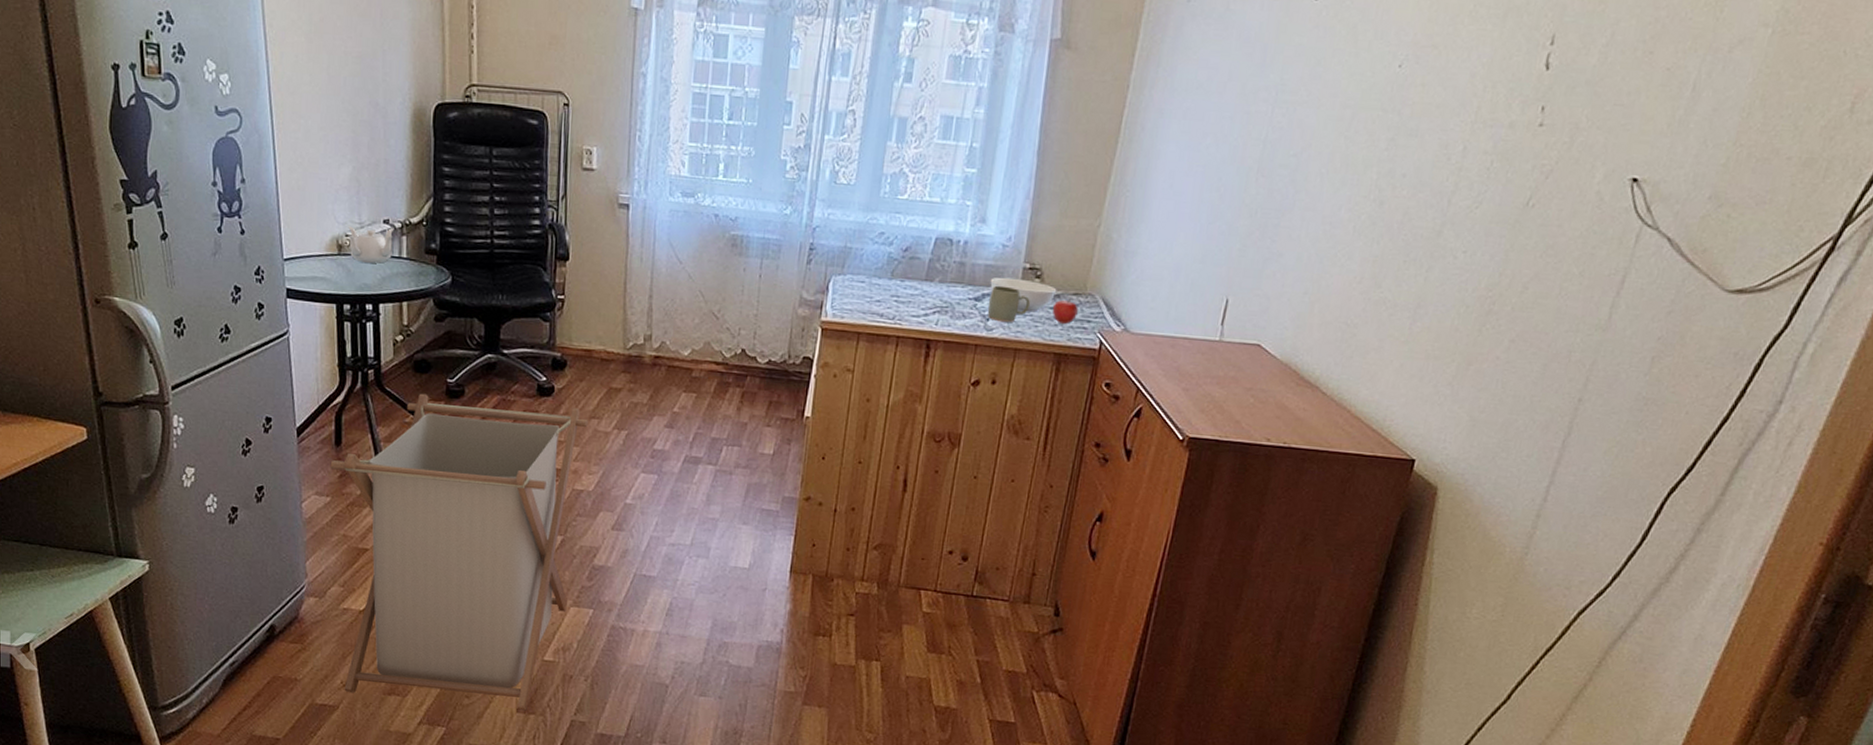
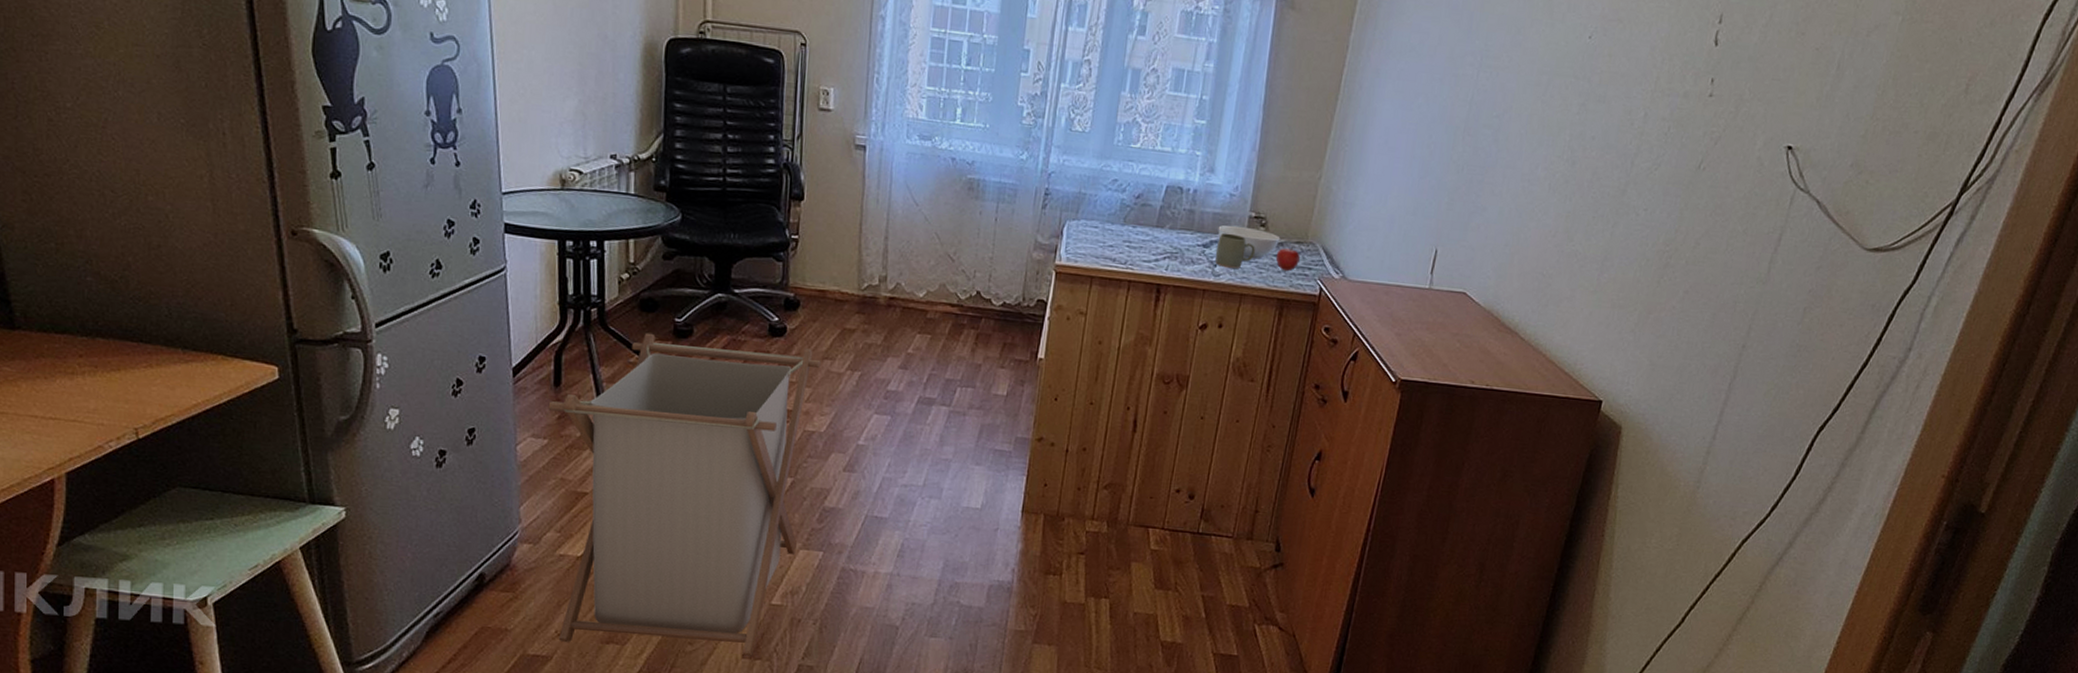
teapot: present [346,226,395,264] -> none [570,160,622,200]

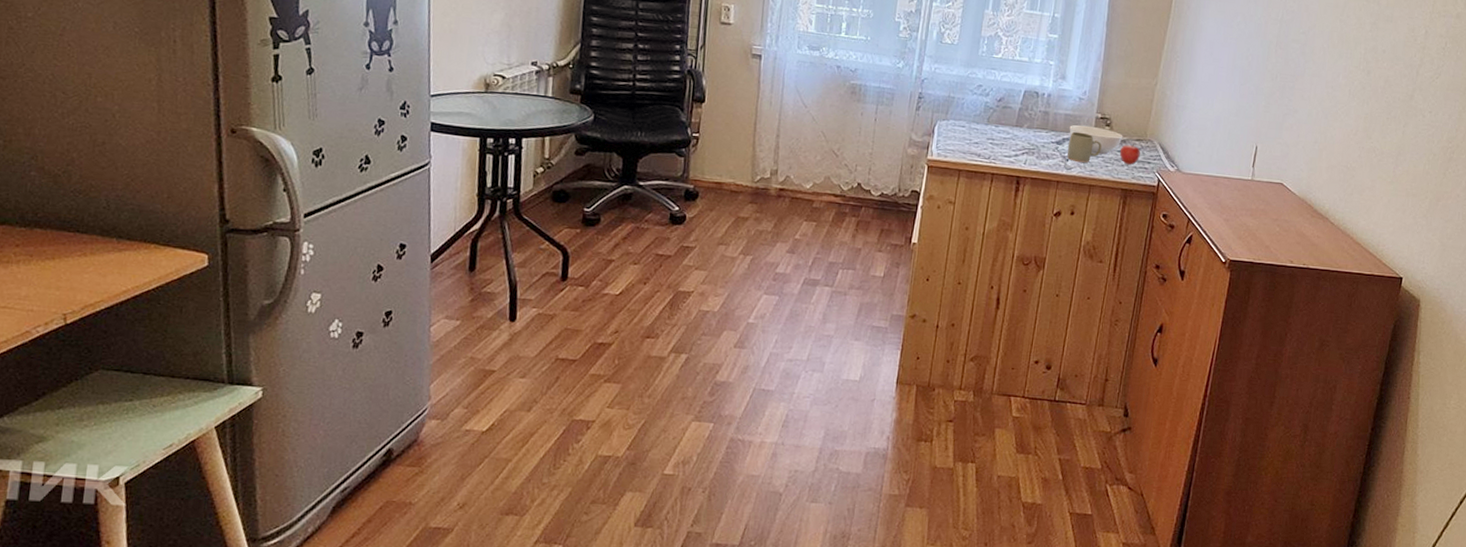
laundry basket: present [548,332,821,656] -> none [460,221,716,525]

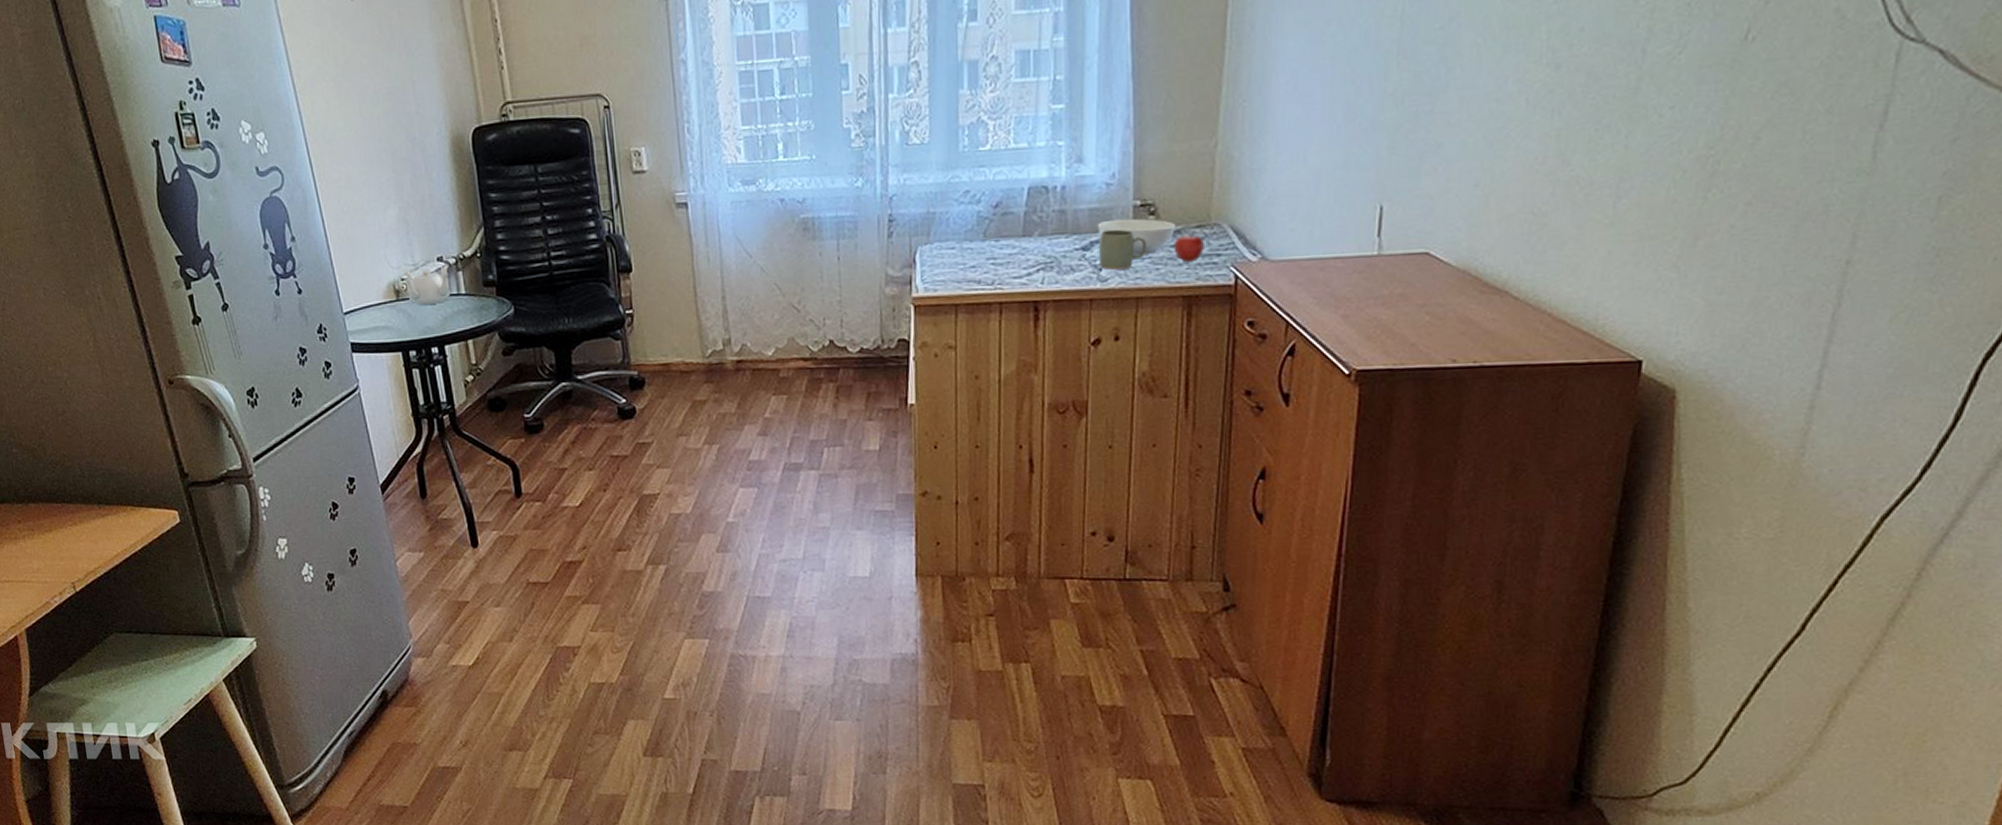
teapot: none [494,67,542,102] -> present [402,265,451,306]

